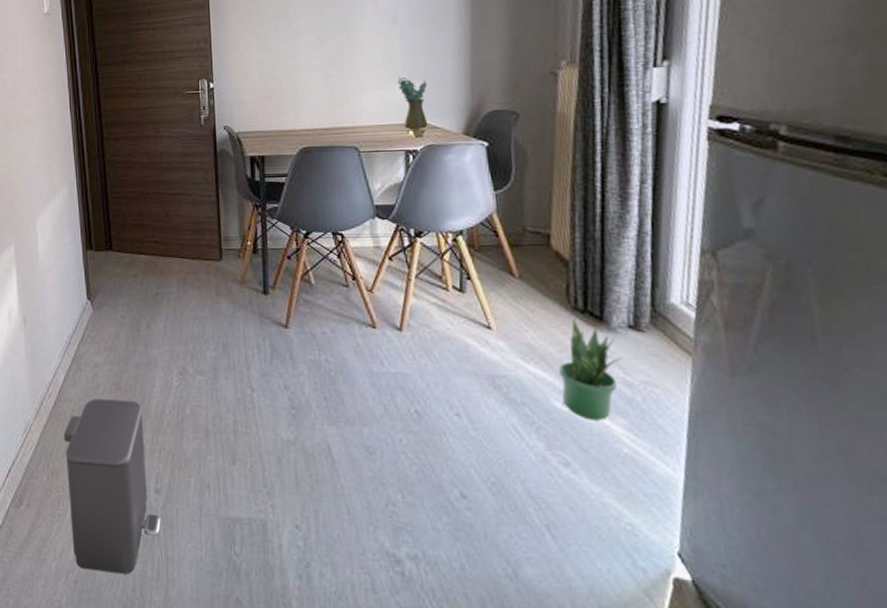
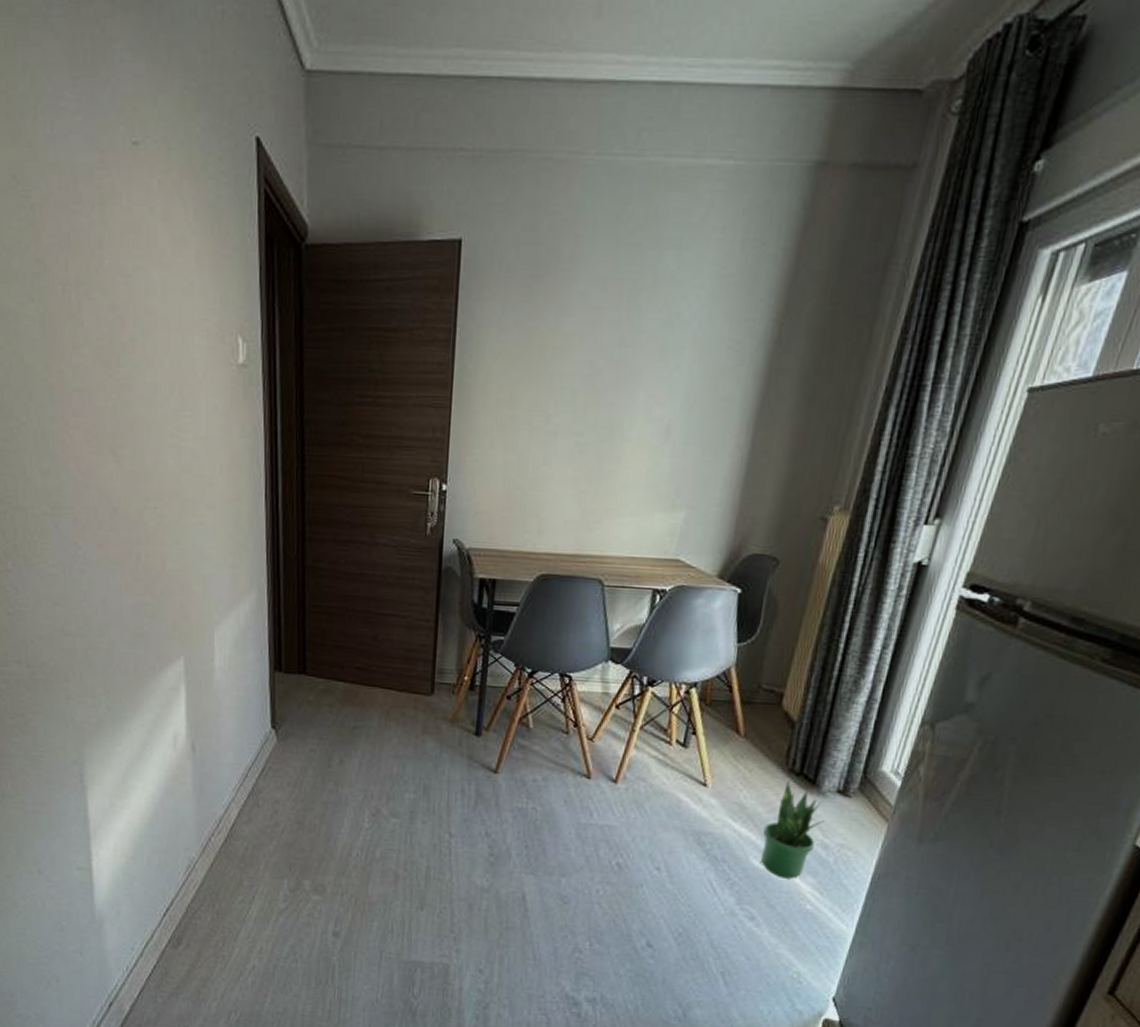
pedal bin: present [63,399,161,574] -> none [233,837,337,1014]
vase: present [397,77,428,137] -> none [656,503,690,575]

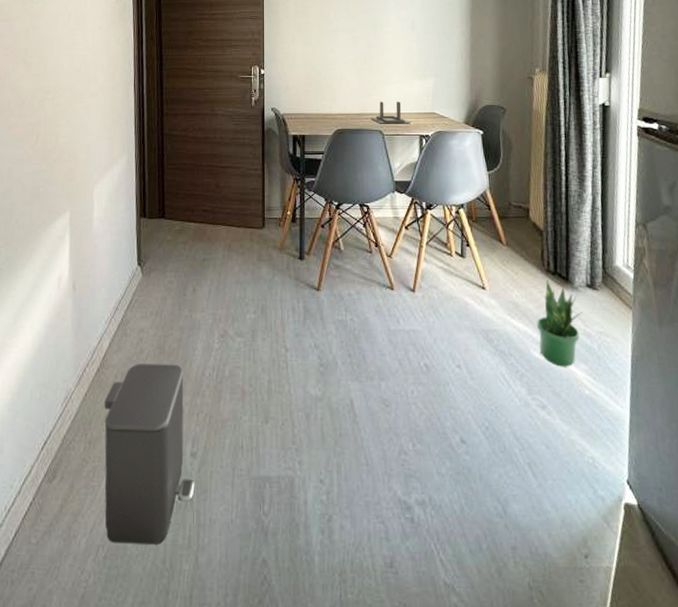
pedal bin: none [233,837,337,1014] -> present [104,364,195,544]
napkin holder: none [589,539,644,573] -> present [371,101,411,124]

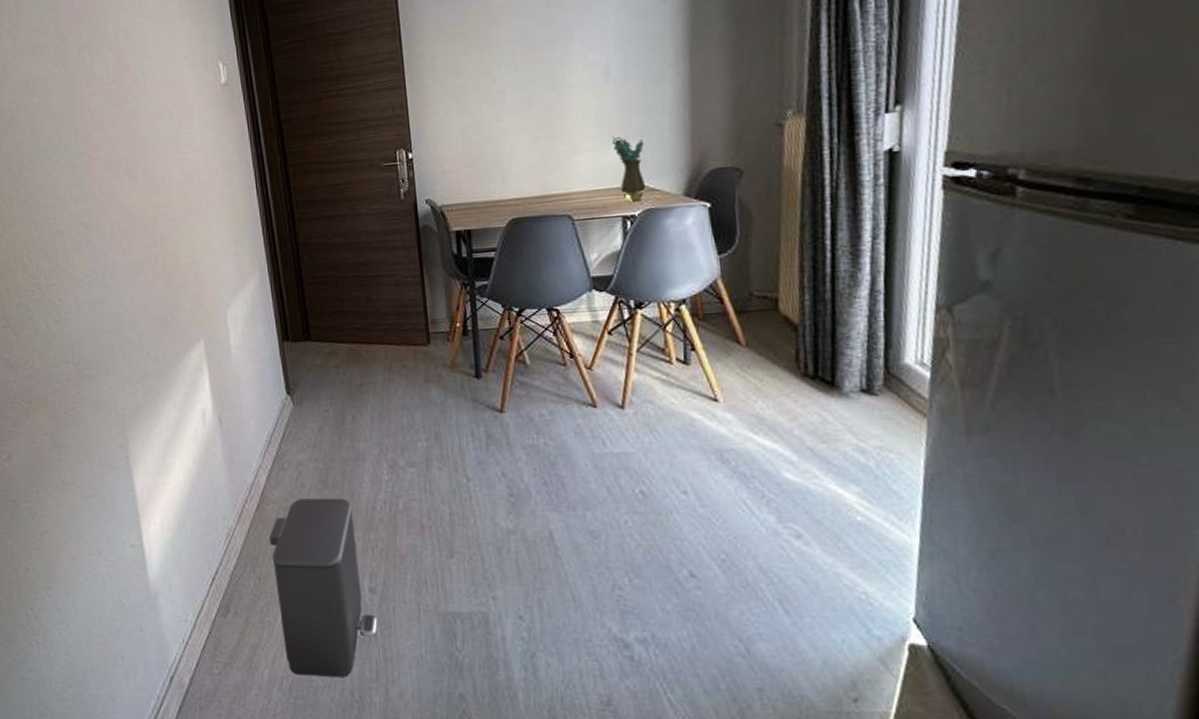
napkin holder: present [371,101,411,124] -> none [555,175,611,207]
vase: none [414,74,438,124] -> present [611,136,647,201]
planter: present [537,279,582,367] -> none [789,386,854,490]

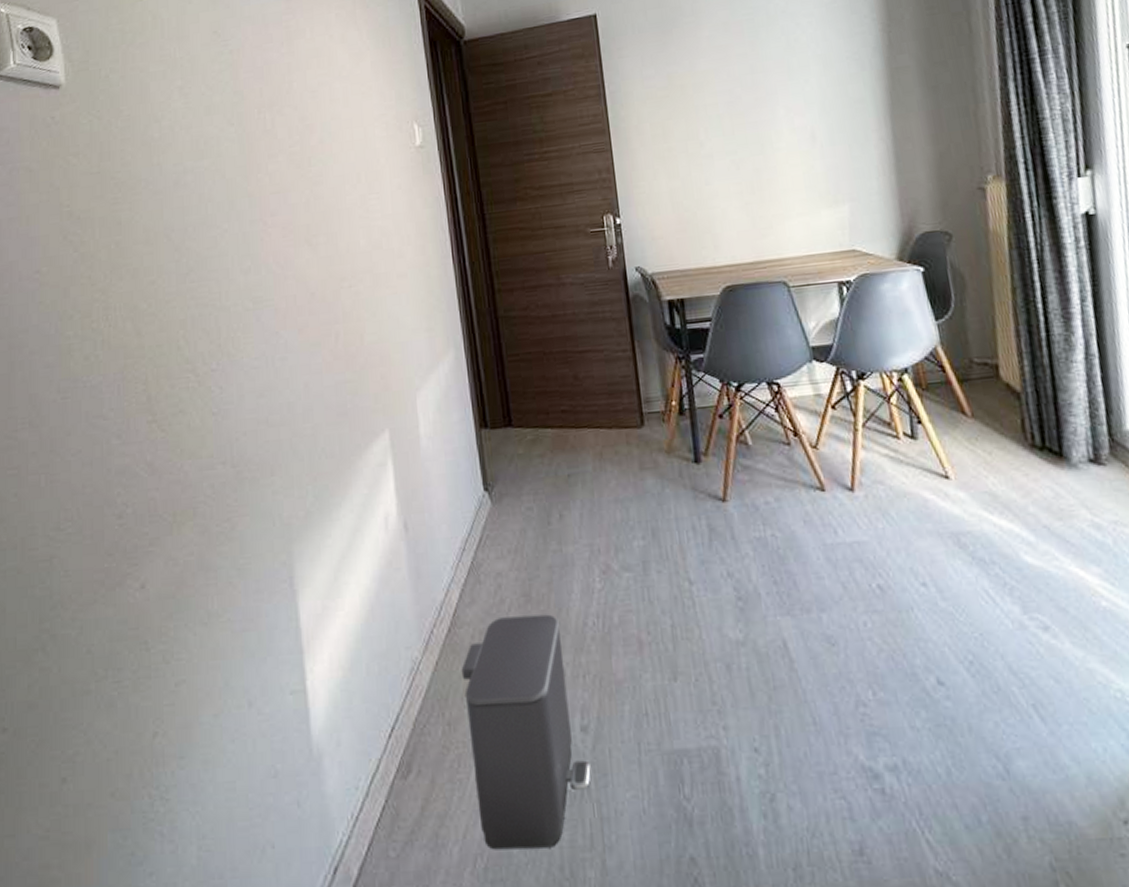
vase: present [611,136,647,201] -> none [822,200,860,267]

